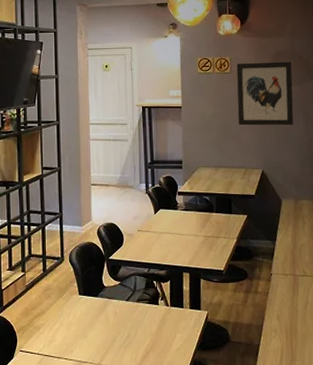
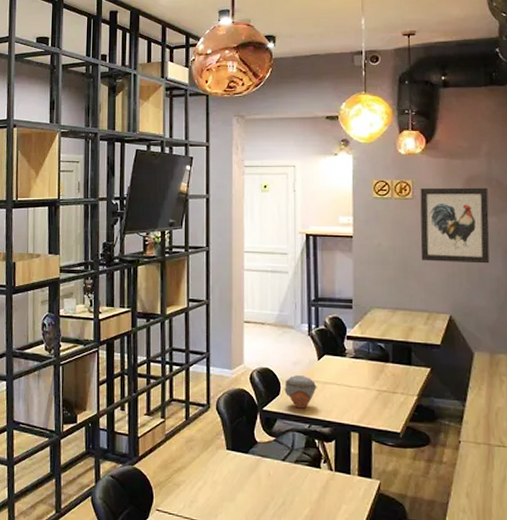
jar: none [127,228,154,256] -> present [284,375,317,409]

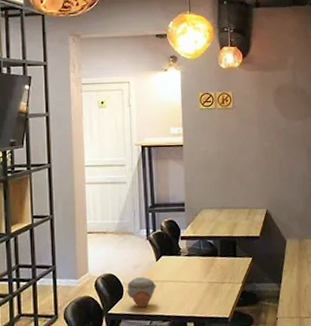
wall art: present [420,187,490,264] -> none [239,96,297,164]

